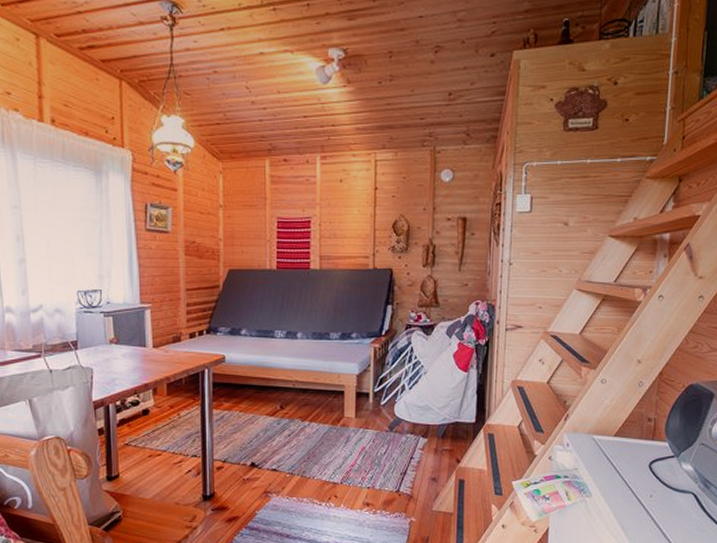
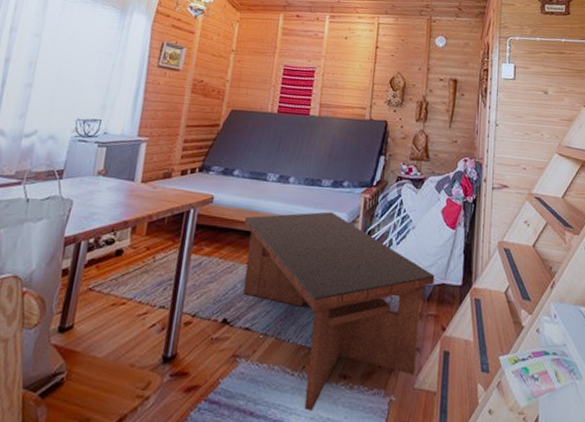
coffee table: none [258,363,448,532] -> present [243,211,435,411]

